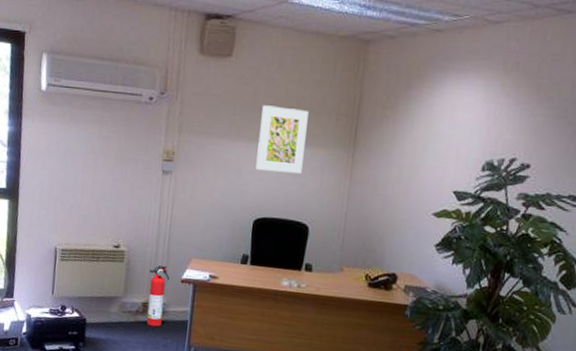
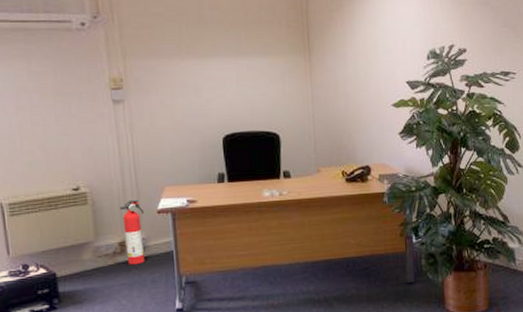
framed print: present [255,105,309,173] -> none [210,19,263,87]

